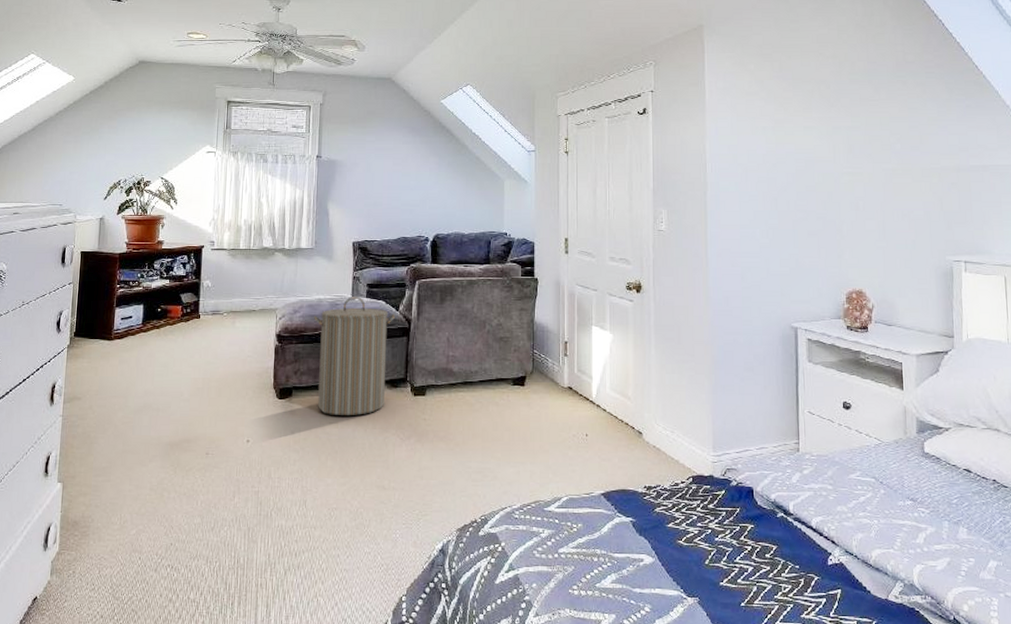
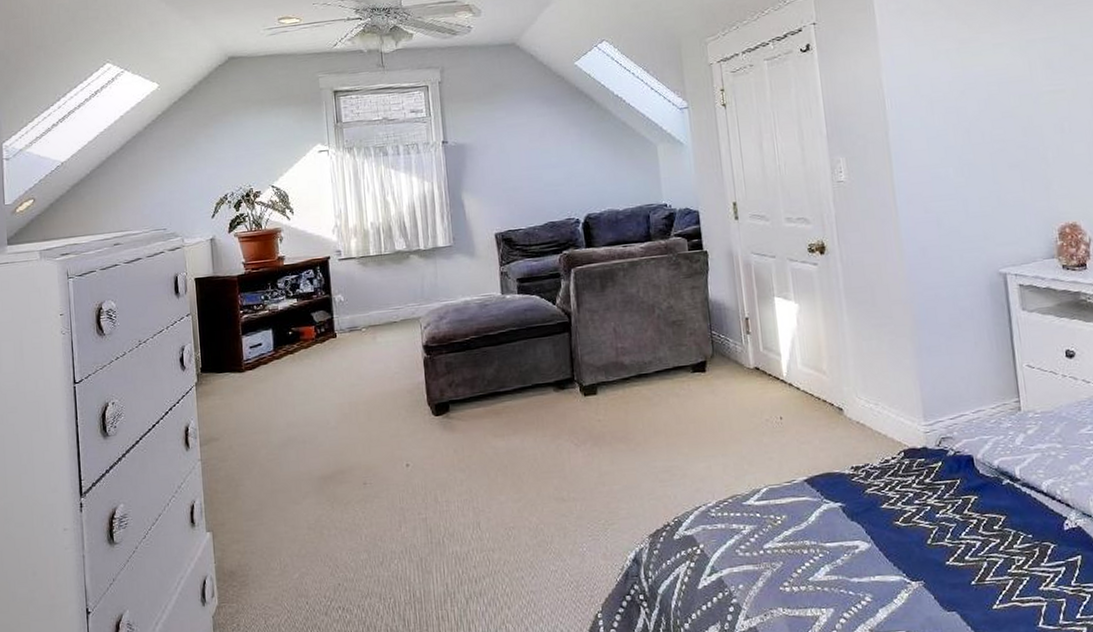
laundry hamper: present [313,297,396,415] -> none [461,294,553,427]

